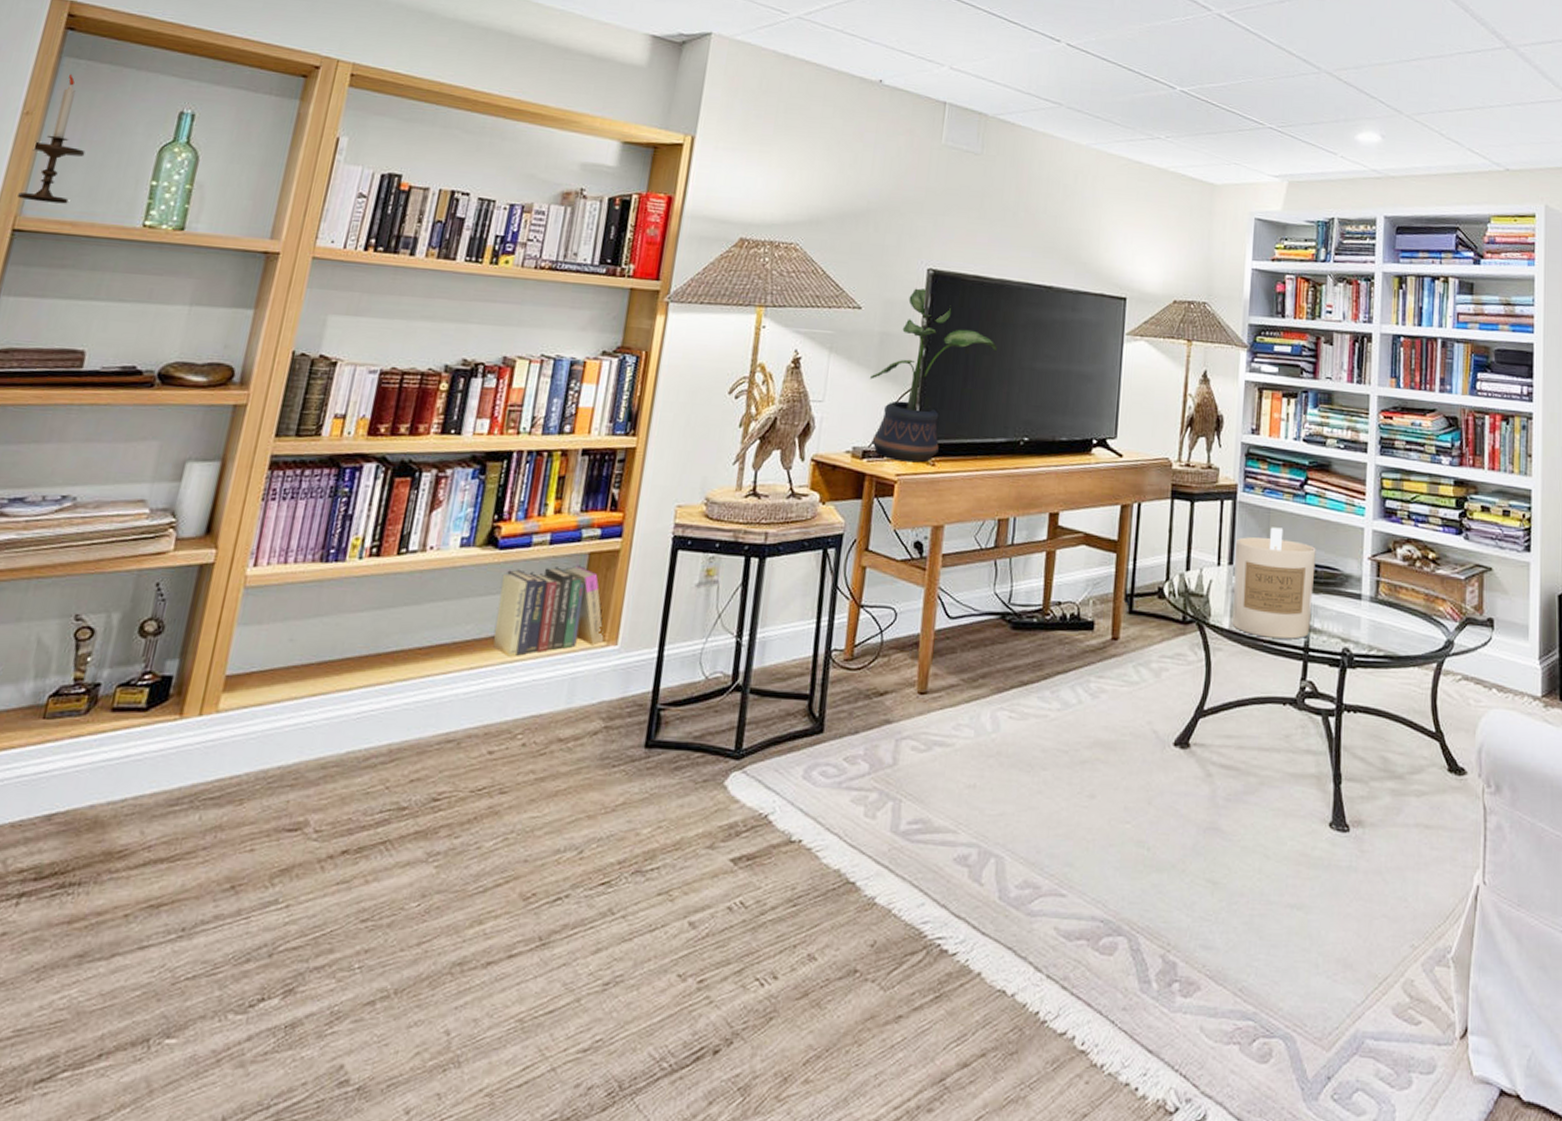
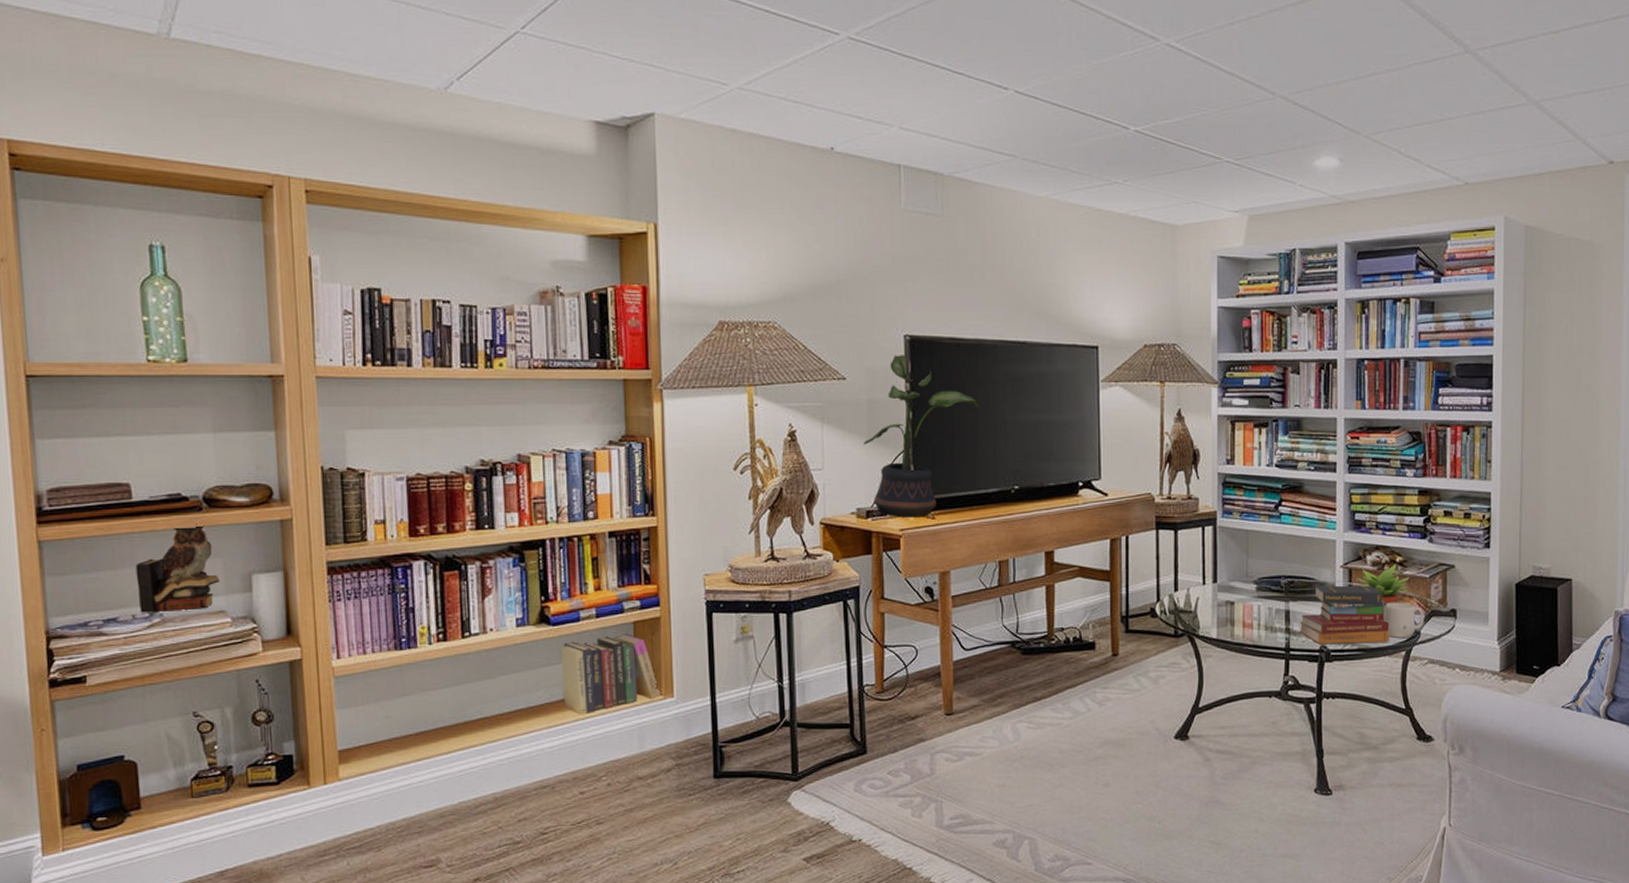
candlestick: present [17,74,86,204] -> none [18,216,71,347]
bookend: none [52,401,153,496] -> present [135,524,220,613]
candle: present [1232,527,1316,639] -> none [1217,546,1293,643]
books: none [1321,578,1420,650] -> present [1300,585,1389,644]
succulent plant: none [1385,560,1443,624] -> present [1356,563,1410,620]
mug: none [1413,604,1459,647] -> present [1383,602,1425,638]

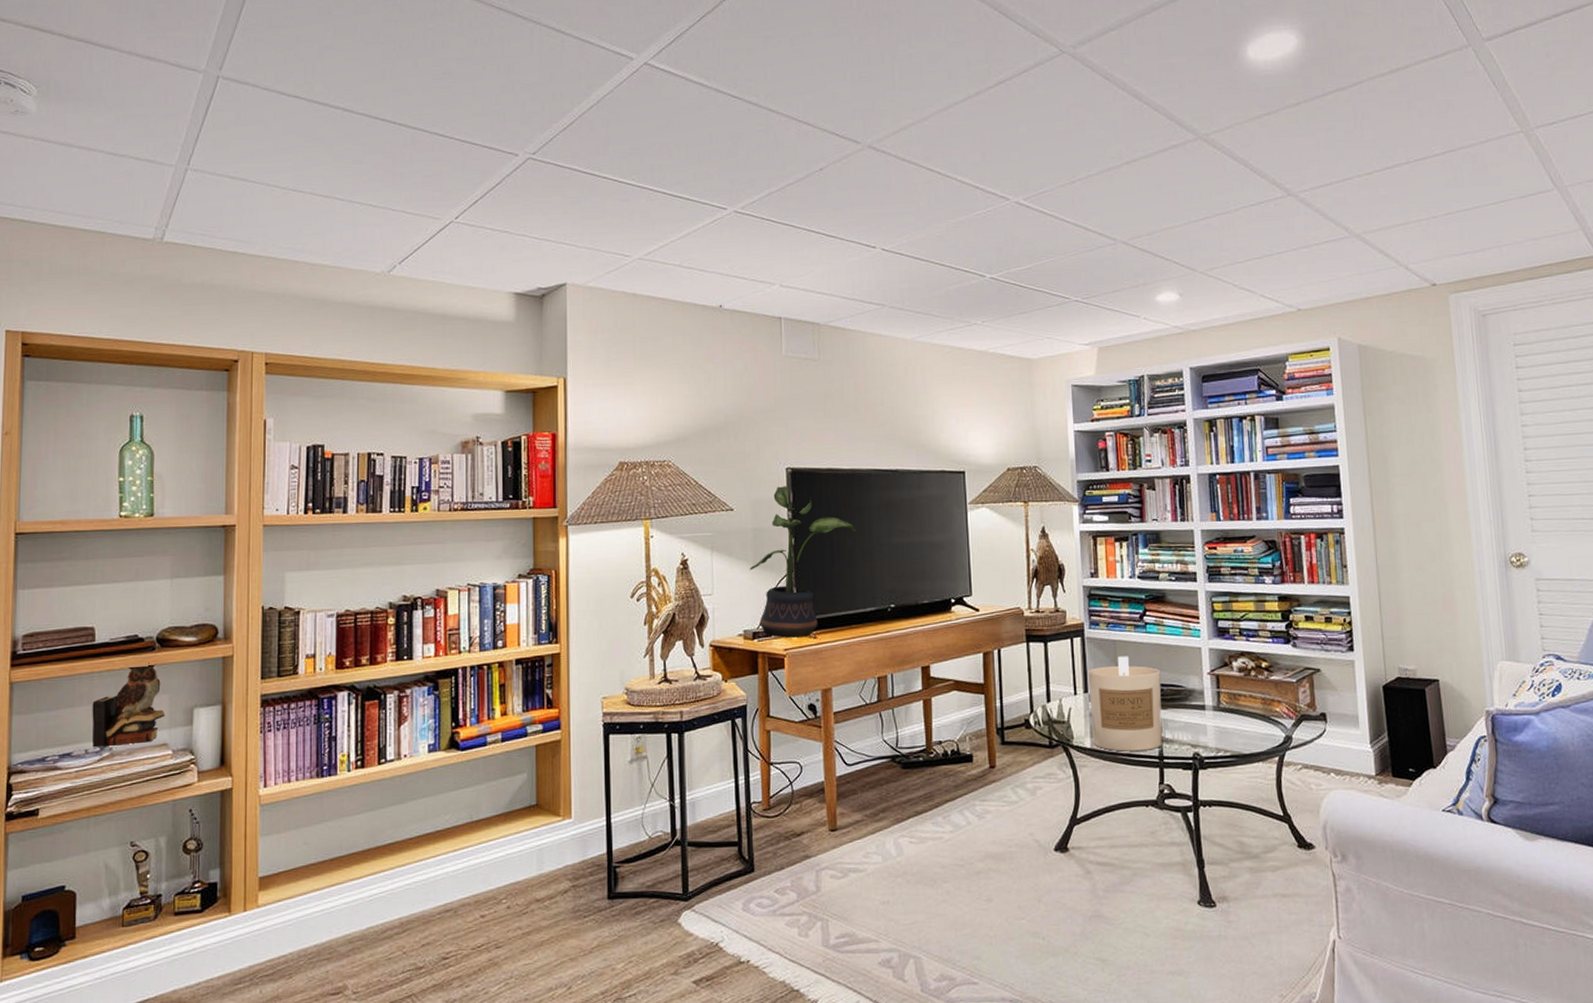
books: present [561,633,661,715] -> none [468,756,560,838]
candle: none [1217,546,1293,643] -> present [1087,656,1163,752]
books: present [1300,585,1389,644] -> none [1172,692,1261,751]
succulent plant: present [1356,563,1410,620] -> none [1224,669,1278,726]
mug: present [1383,602,1425,638] -> none [1252,707,1295,743]

